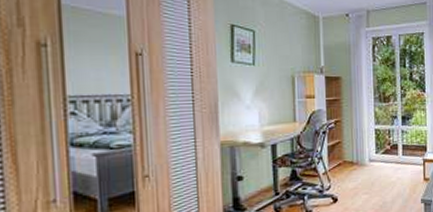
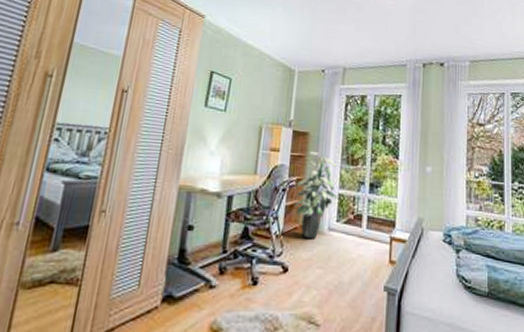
indoor plant: none [335,94,376,172] -> present [294,152,339,240]

